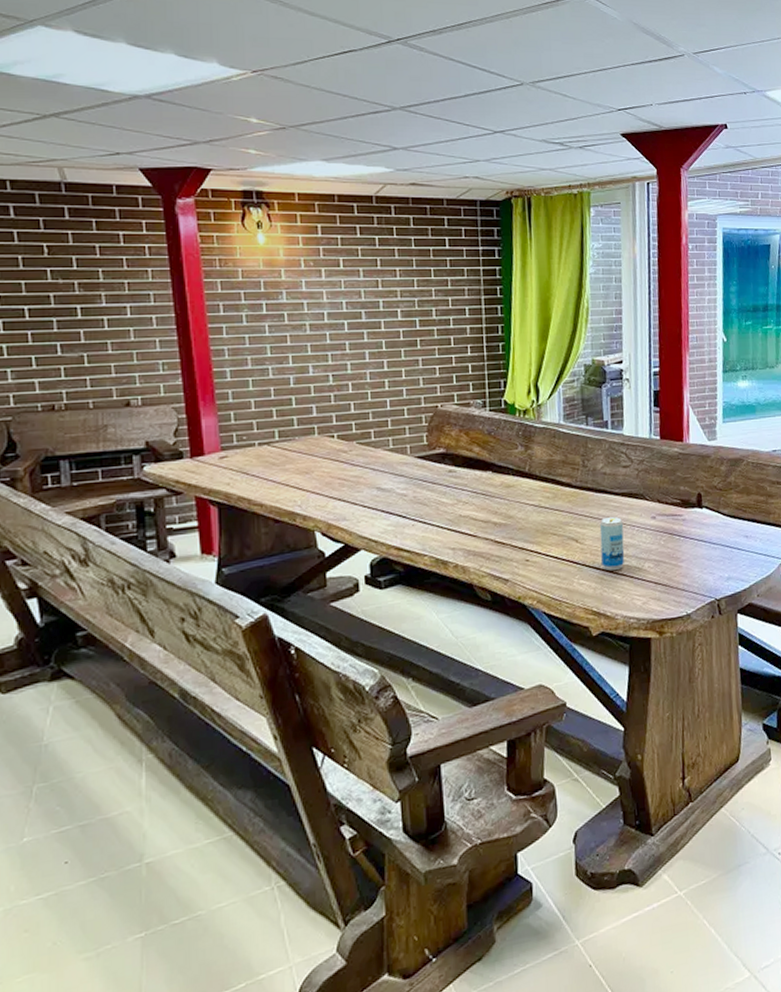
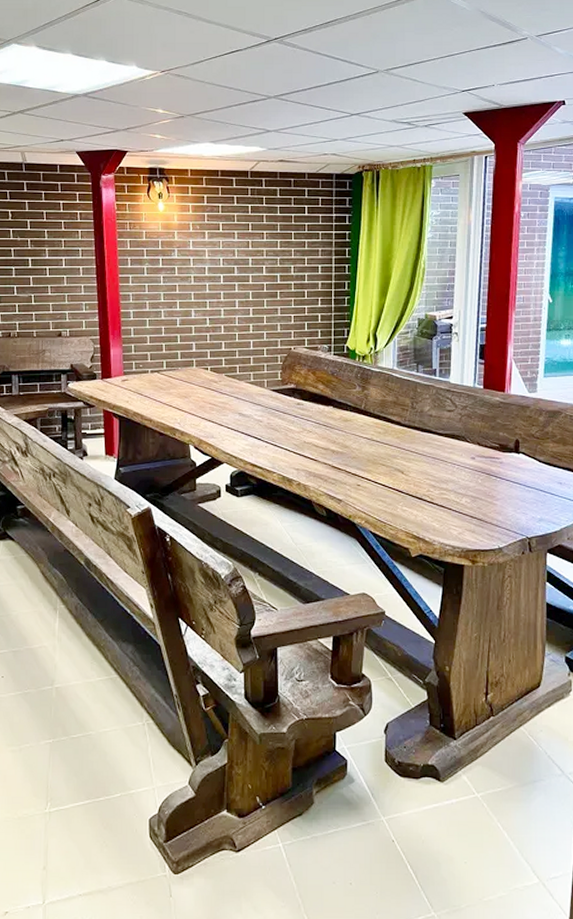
beverage can: present [599,516,625,571] -> none [422,454,445,501]

